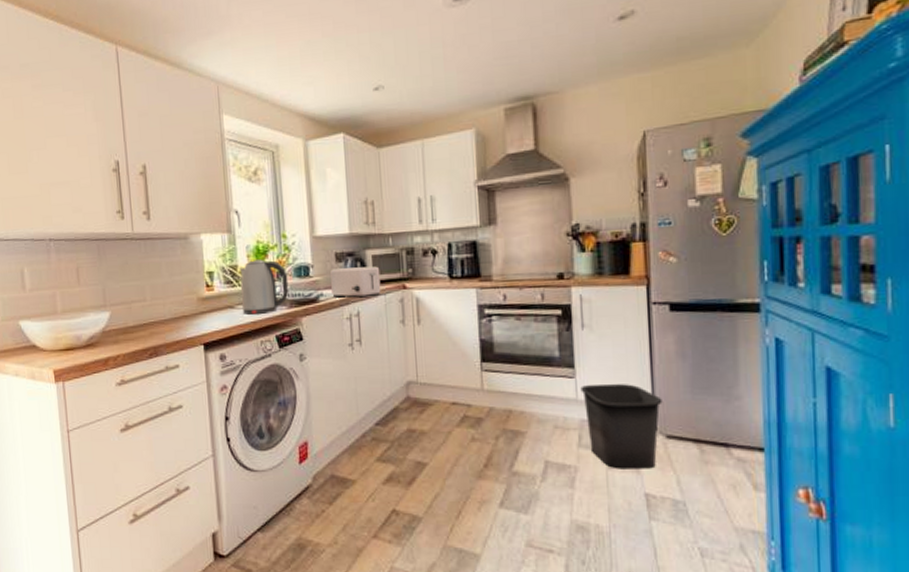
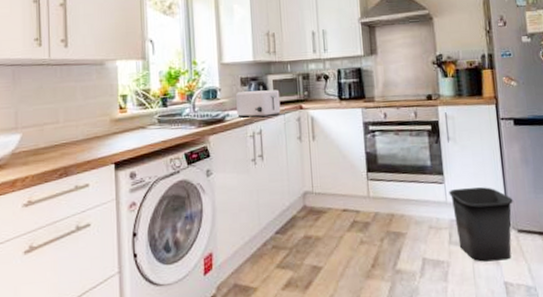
kettle: present [240,259,289,316] -> none [152,84,198,135]

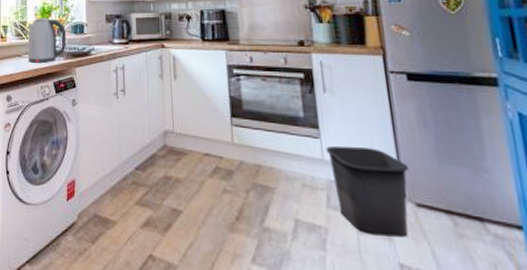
kettle: none [152,84,198,135] -> present [27,18,67,64]
toaster: present [236,89,281,119] -> none [101,27,143,55]

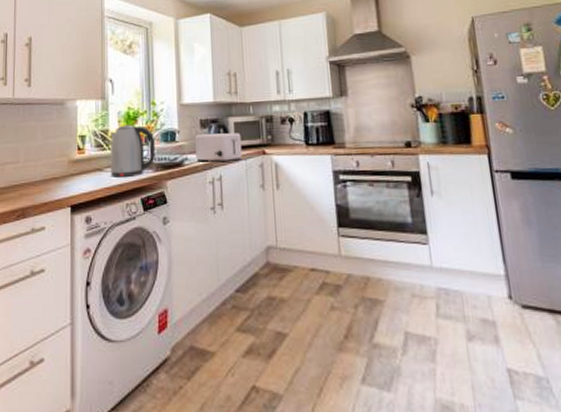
toaster: none [101,27,143,55] -> present [195,133,242,164]
waste bin: present [326,145,409,238] -> none [434,250,515,342]

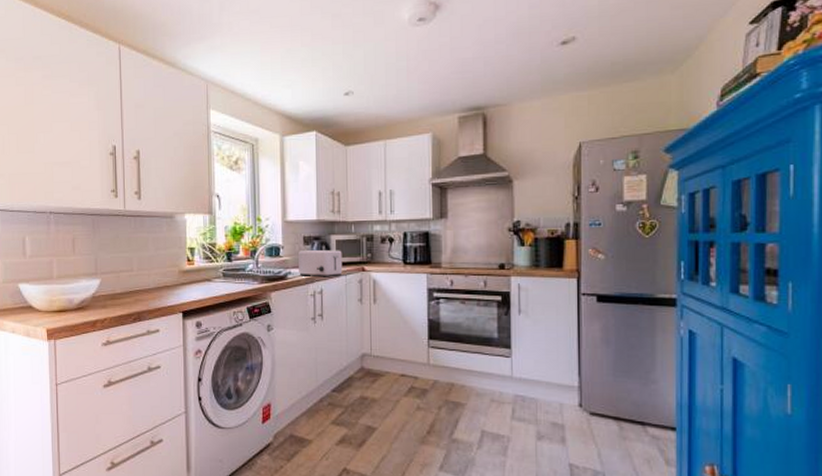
kettle: present [110,125,156,178] -> none [217,239,261,289]

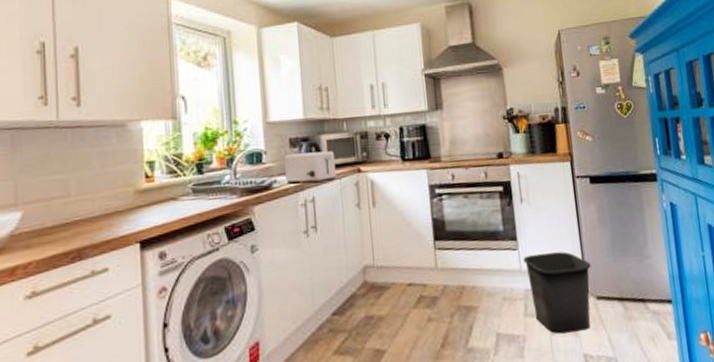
waste bin: none [515,363,588,442] -> present [523,251,591,334]

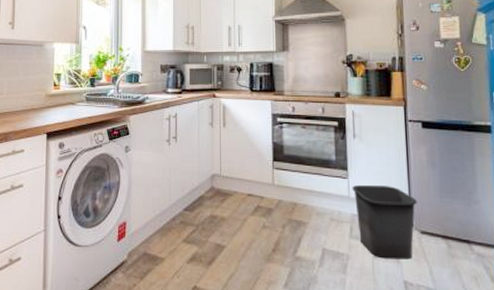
toaster: present [284,151,337,185] -> none [156,78,196,104]

